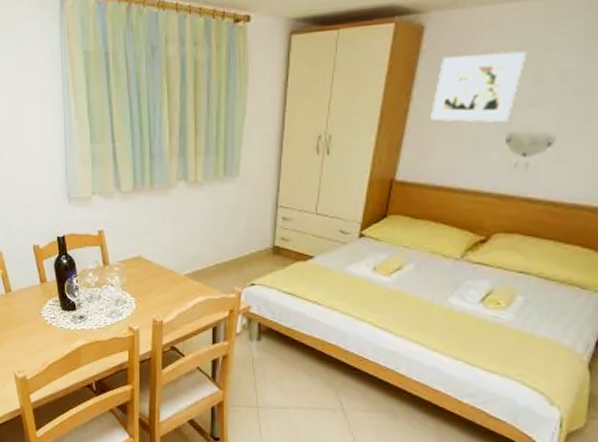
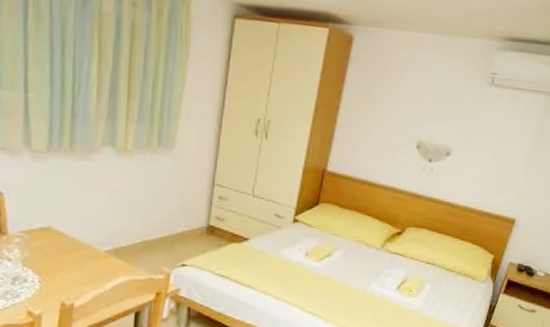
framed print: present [431,51,527,123] -> none [358,67,432,132]

